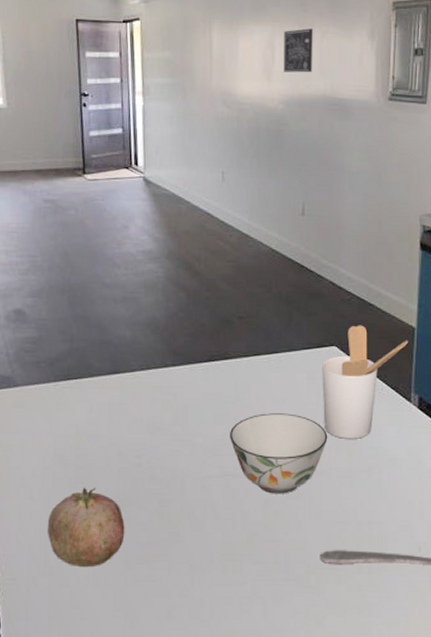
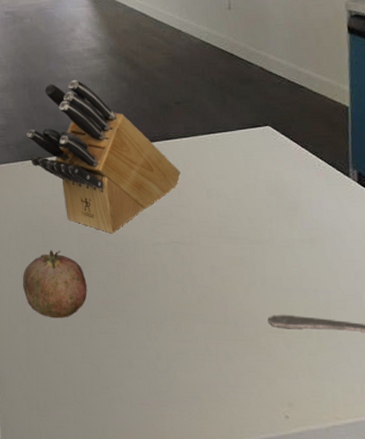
knife block: none [62,286,238,466] -> present [27,79,180,233]
soup bowl: present [230,413,328,494] -> none [175,187,268,261]
utensil holder: present [322,325,408,439] -> none [257,106,342,211]

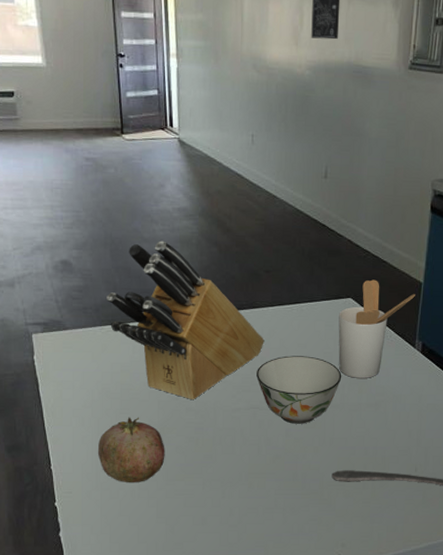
soup bowl: none [175,187,268,261] -> present [256,356,342,424]
utensil holder: none [257,106,342,211] -> present [338,279,415,378]

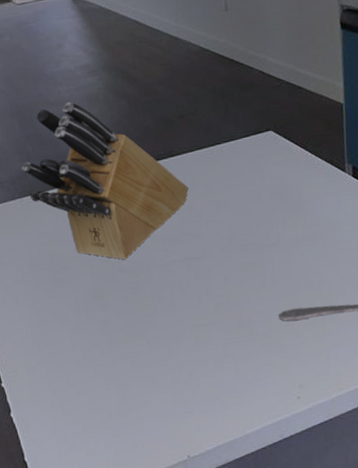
fruit: present [98,417,165,483] -> none [35,285,105,354]
soup bowl: present [256,356,342,424] -> none [185,197,274,270]
utensil holder: present [338,279,415,378] -> none [261,108,338,213]

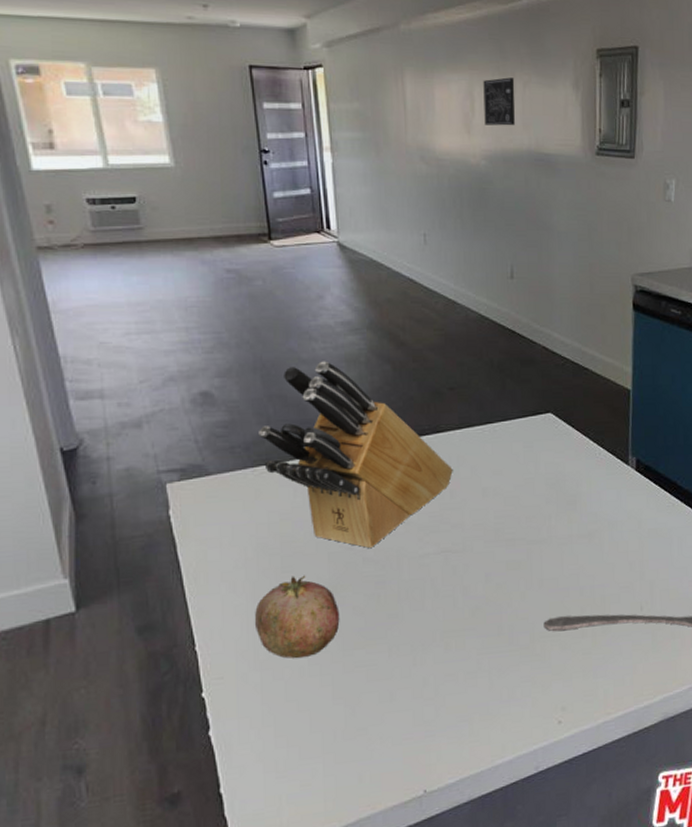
fruit: none [35,285,105,354] -> present [255,575,340,659]

